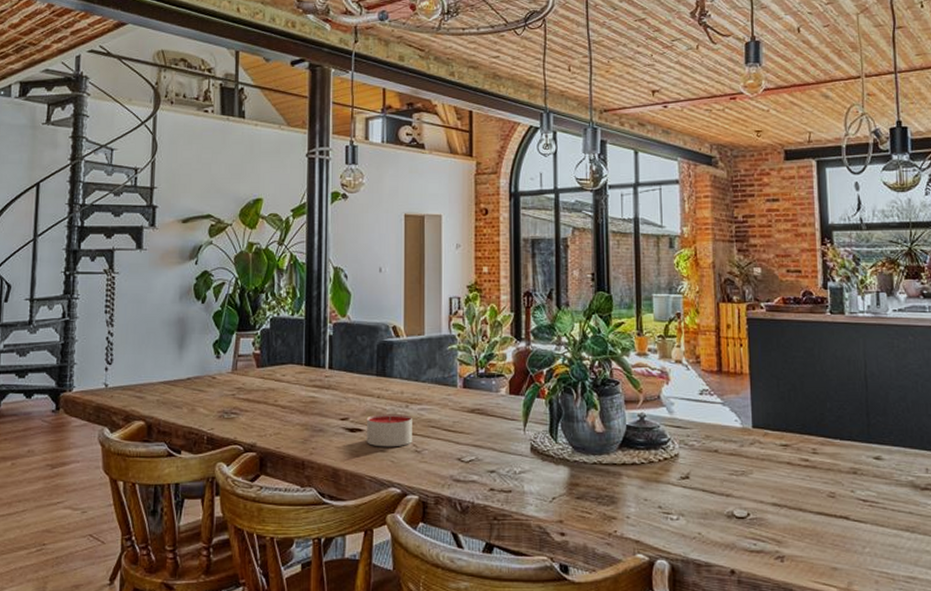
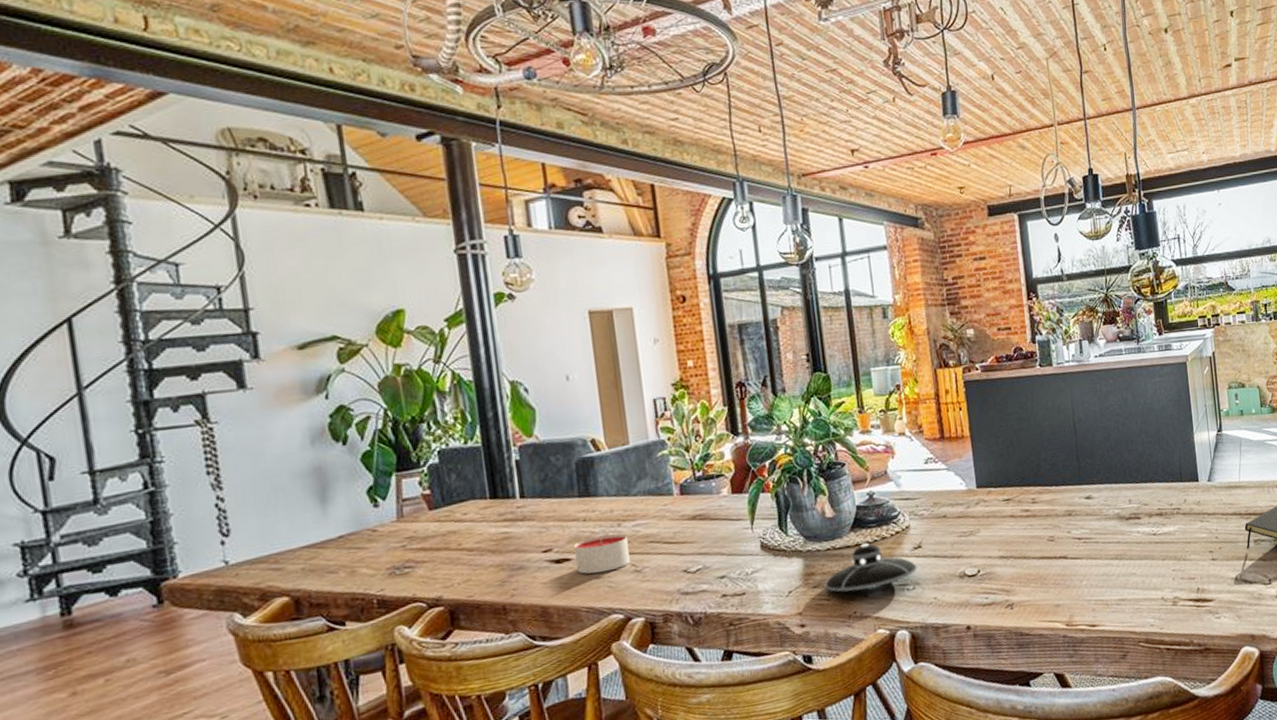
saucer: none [588,464,684,510] -> present [825,543,918,592]

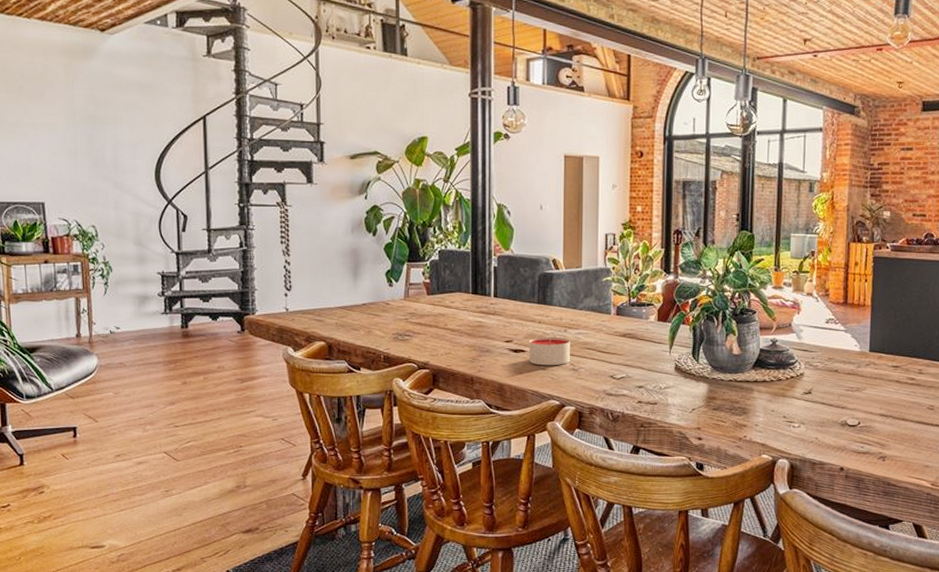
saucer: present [825,543,918,592] -> none [723,381,805,419]

